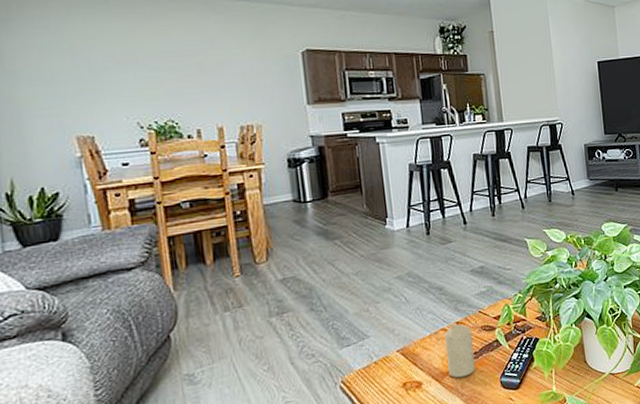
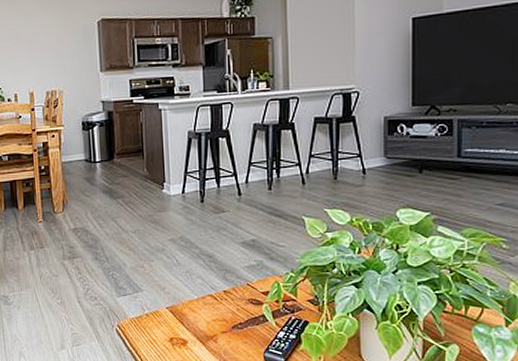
candle: present [445,323,475,378] -> none [212,292,240,344]

